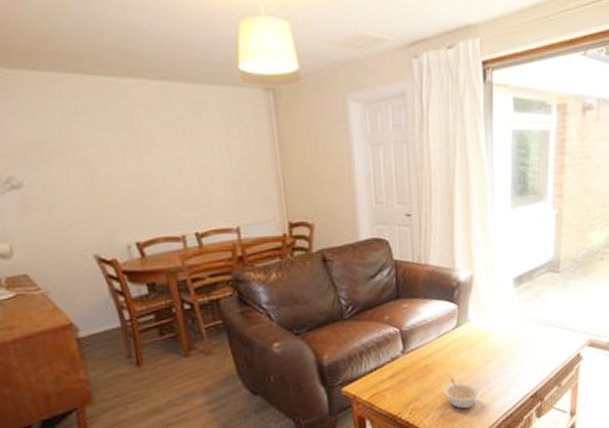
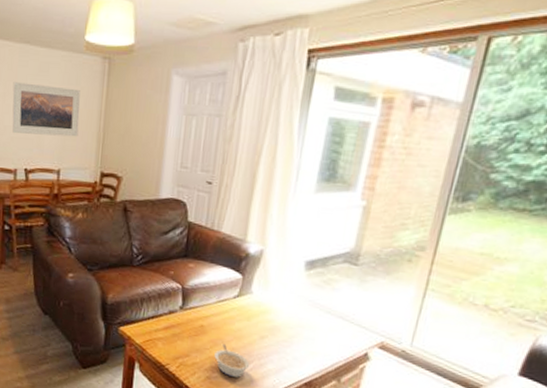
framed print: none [158,128,253,193] -> present [12,82,80,137]

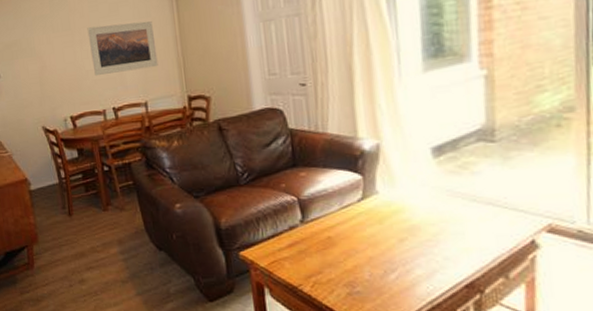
legume: present [214,344,250,378] -> none [350,254,395,289]

